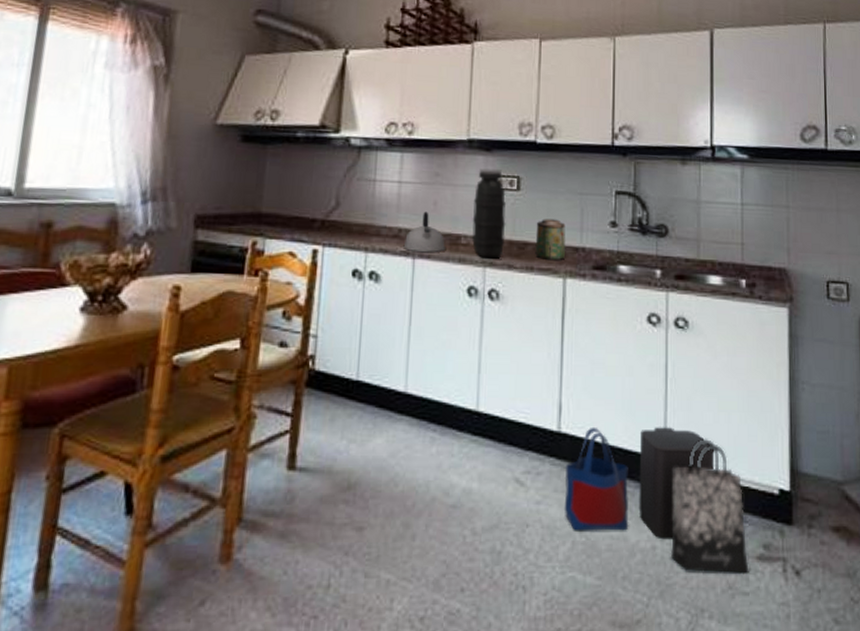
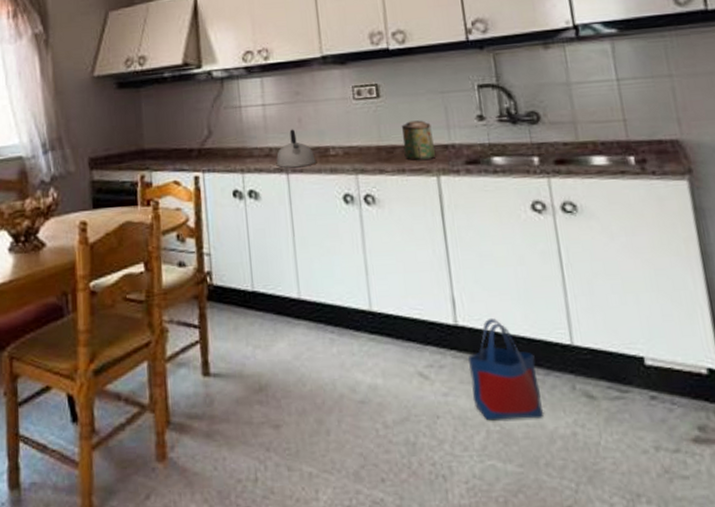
water jug: present [472,168,506,259] -> none [336,80,373,167]
pedal bin: present [638,427,714,540] -> none [542,313,629,425]
shopping bag: present [670,438,749,575] -> none [583,320,686,458]

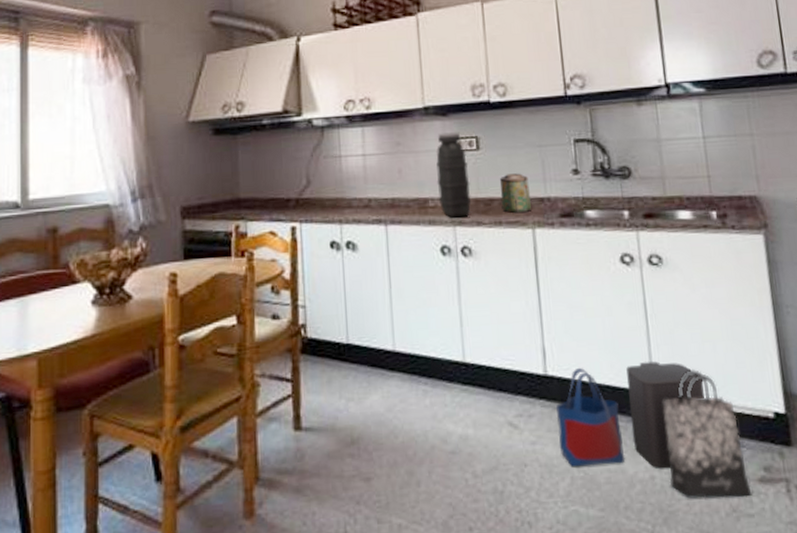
kettle: present [276,129,316,168] -> none [375,180,415,219]
water jug: none [336,80,373,167] -> present [436,132,472,219]
pedal bin: none [542,313,629,425] -> present [626,361,705,469]
shopping bag: none [583,320,686,458] -> present [663,368,752,498]

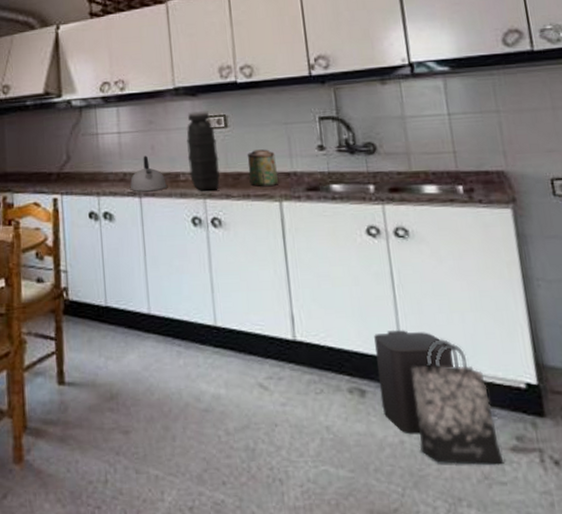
kettle: none [375,180,415,219] -> present [130,155,167,192]
tote bag: present [556,367,625,468] -> none [305,333,375,429]

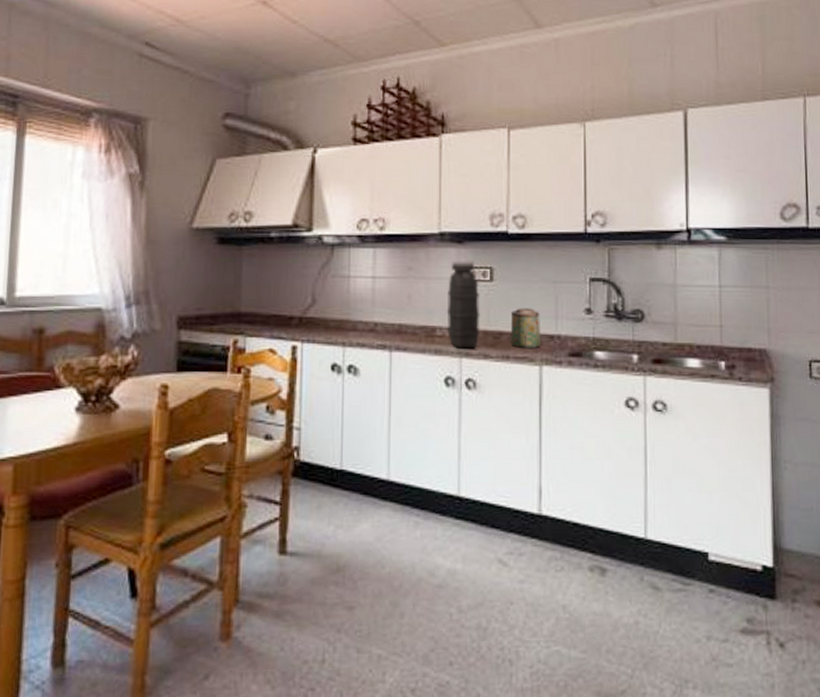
kettle: present [130,155,167,192] -> none [380,305,421,346]
pedal bin: present [374,330,454,434] -> none [620,508,695,615]
shopping bag: present [412,338,504,465] -> none [653,517,733,647]

